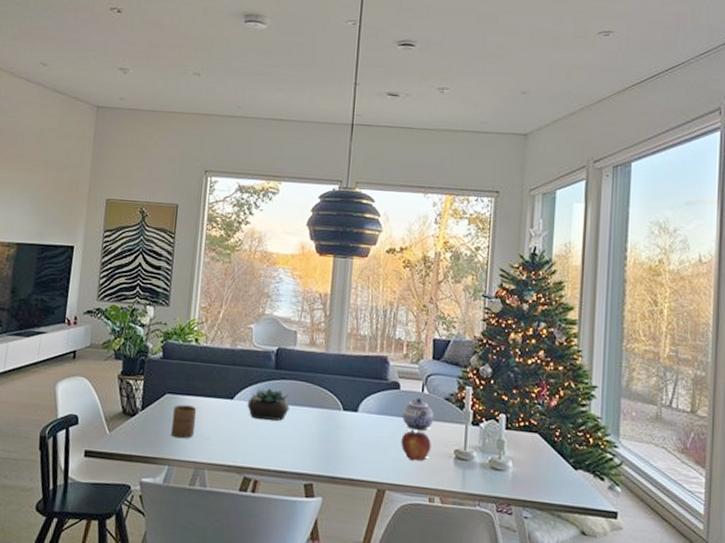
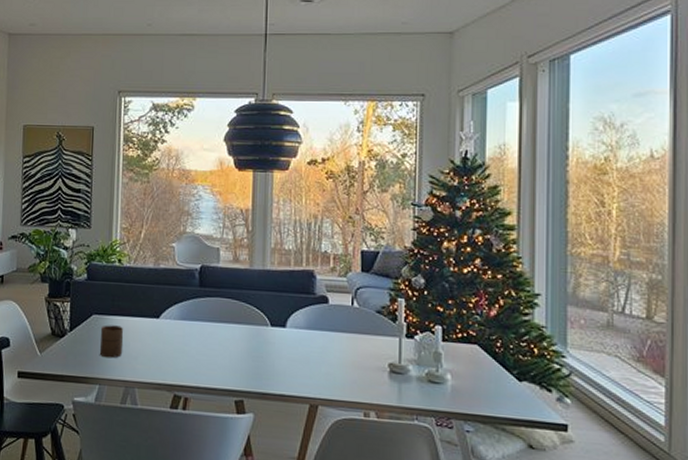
succulent plant: present [247,388,290,421] -> none [173,306,216,338]
fruit: present [401,429,431,461] -> none [332,343,364,376]
teapot: present [403,398,433,431] -> none [333,311,365,345]

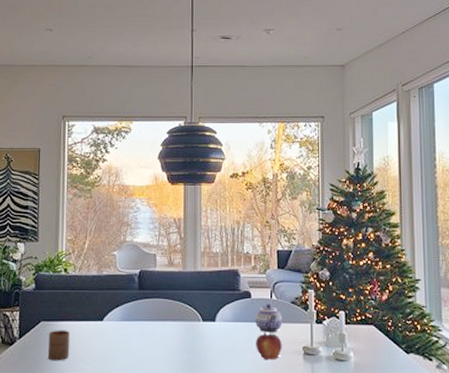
fruit: none [332,343,364,376] -> present [256,332,282,360]
teapot: none [333,311,365,345] -> present [256,304,282,333]

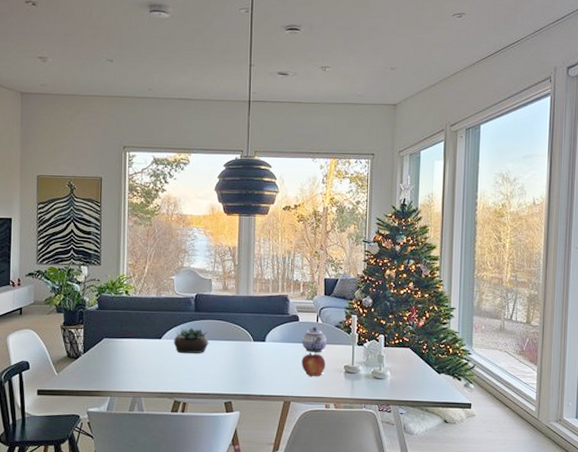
cup: present [47,330,71,361] -> none [110,346,131,374]
succulent plant: none [116,308,155,337] -> present [173,328,209,354]

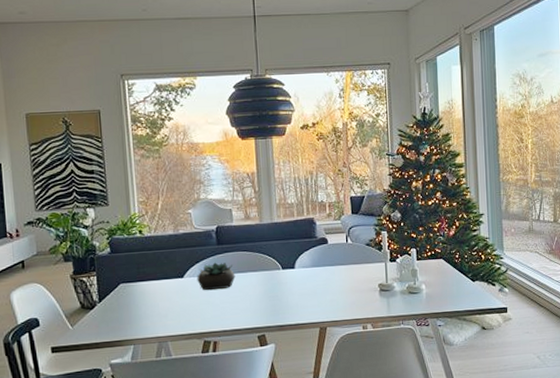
fruit: present [301,352,326,377] -> none [334,274,359,300]
teapot: present [302,327,326,353] -> none [333,247,358,275]

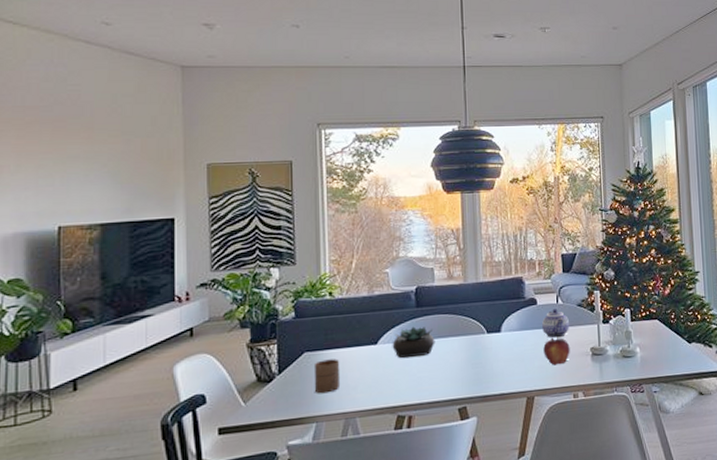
cup: none [129,290,153,320] -> present [313,359,341,394]
teapot: none [333,247,358,275] -> present [542,308,569,338]
fruit: none [334,274,359,300] -> present [543,337,570,366]

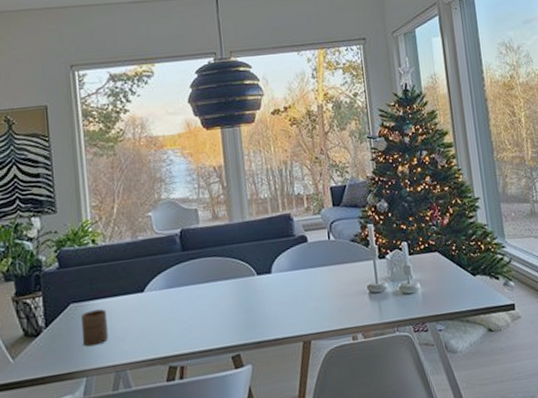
succulent plant: present [392,326,435,359] -> none [159,271,204,306]
teapot: present [542,308,569,338] -> none [314,245,343,277]
fruit: present [543,337,570,366] -> none [317,276,346,307]

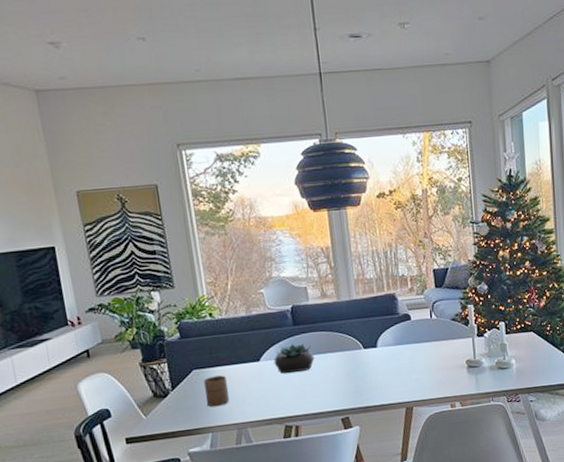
succulent plant: none [159,271,204,306] -> present [273,344,315,374]

